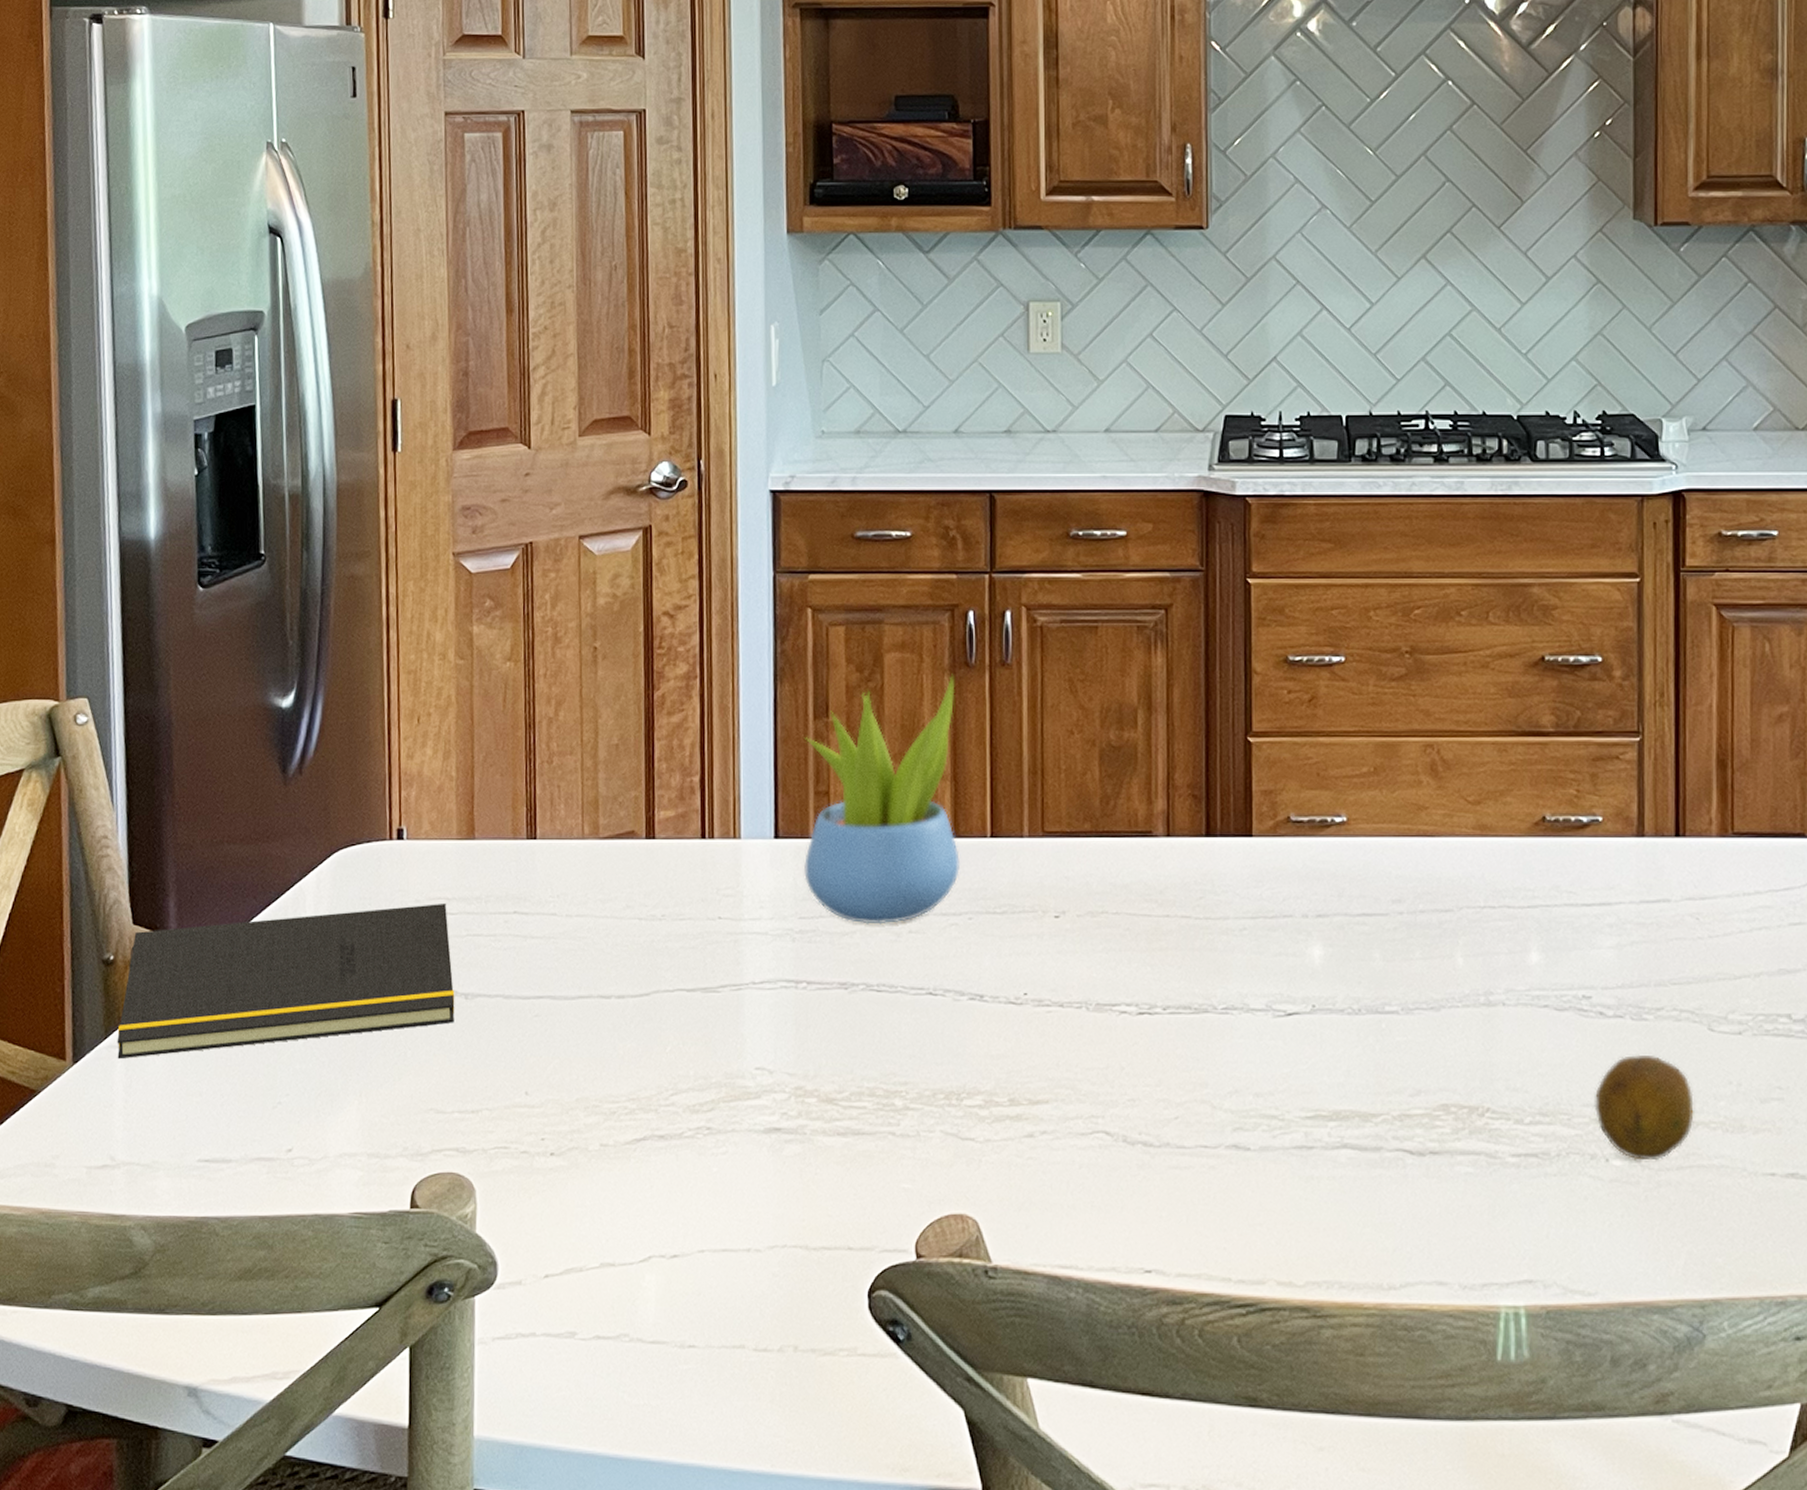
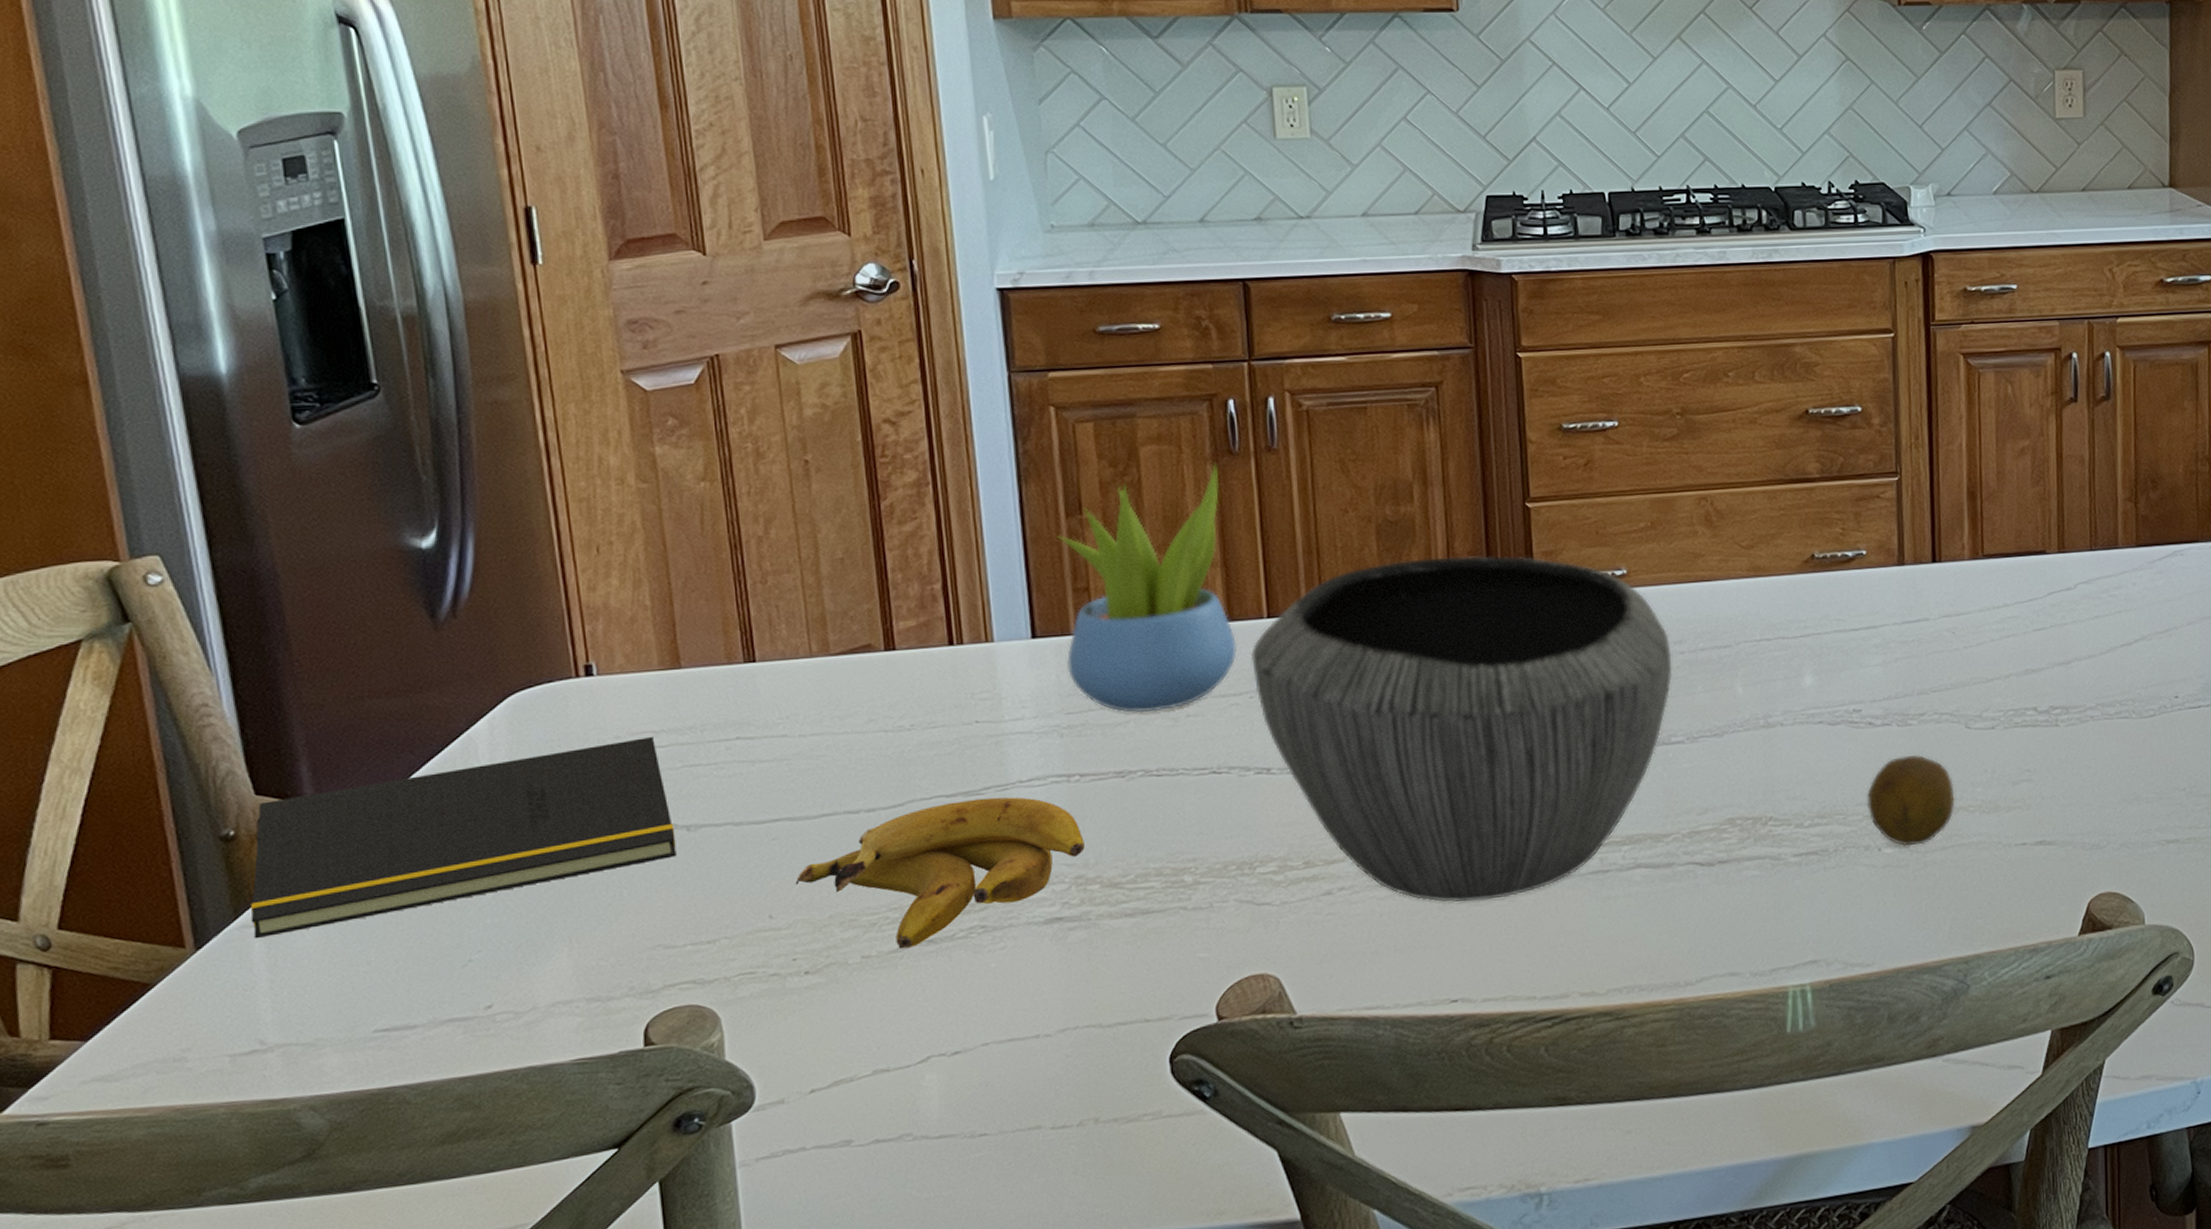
banana: none [550,996,806,1142] -> present [795,797,1085,949]
bowl: none [972,788,1390,1164] -> present [1250,555,1673,903]

